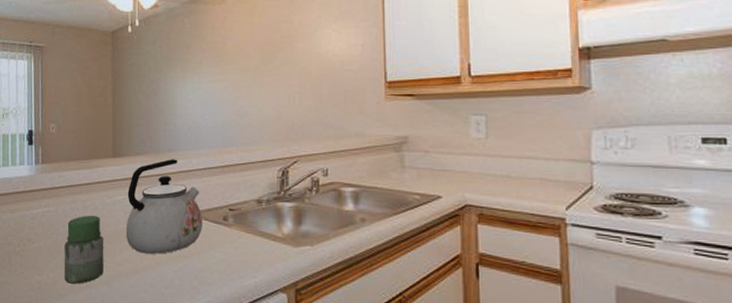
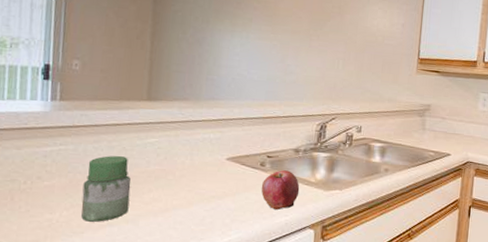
kettle: present [125,159,202,254] -> none [156,107,240,195]
apple: none [226,224,267,270] -> present [261,170,300,210]

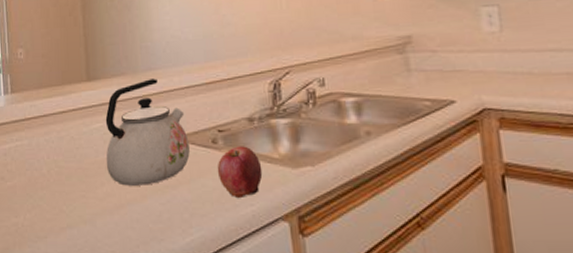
jar: present [81,156,131,222] -> none [40,147,85,224]
kettle: none [156,107,240,195] -> present [105,79,190,186]

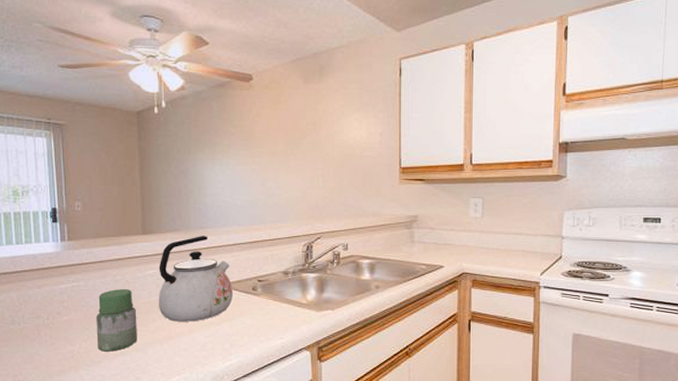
jar: none [40,147,85,224] -> present [96,289,137,352]
apple: present [217,146,263,198] -> none [255,293,292,333]

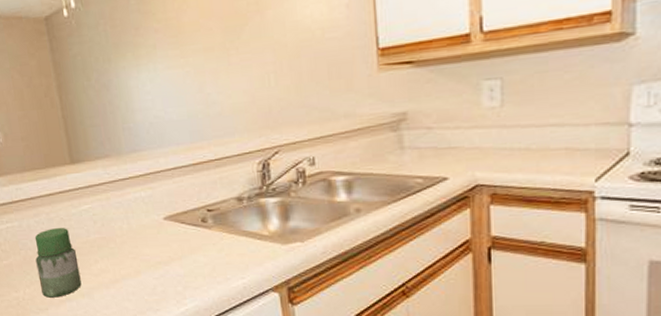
kettle: present [158,236,233,322] -> none [93,160,180,263]

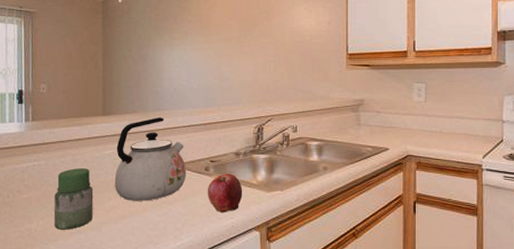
kettle: none [93,160,180,263] -> present [114,117,186,201]
apple: none [207,224,253,272] -> present [207,173,243,212]

